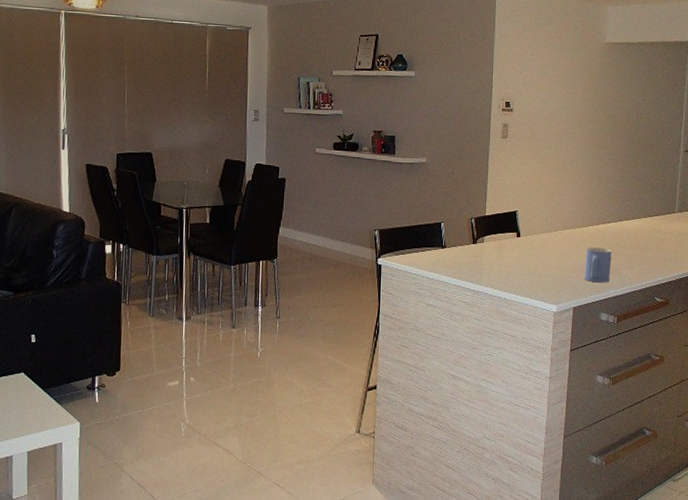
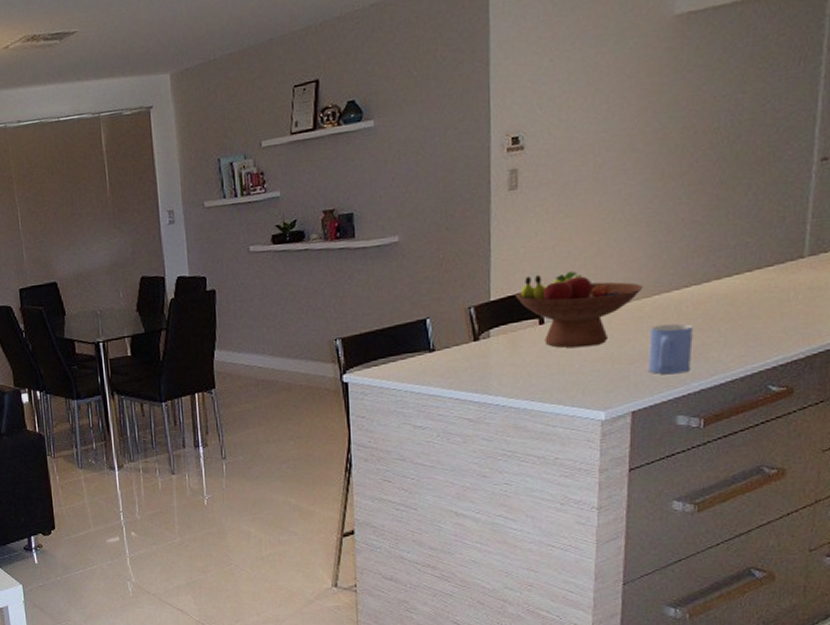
fruit bowl: none [502,200,583,257] -> present [515,271,643,348]

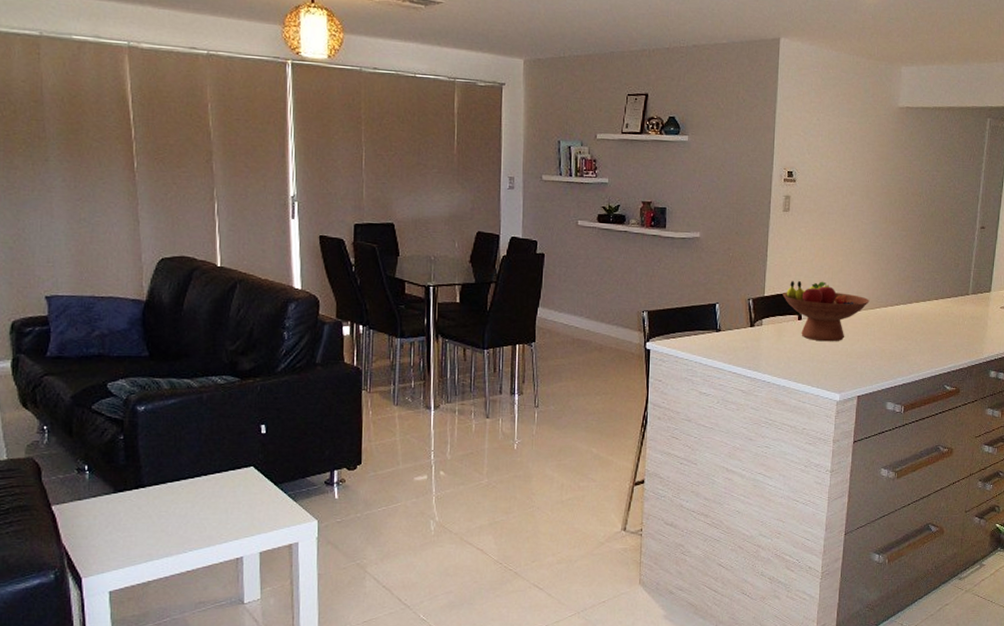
mug: present [649,323,693,375] -> none [870,331,900,370]

